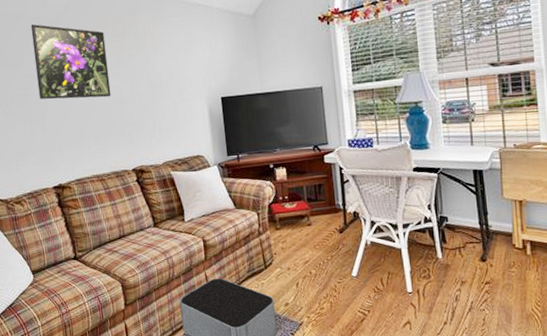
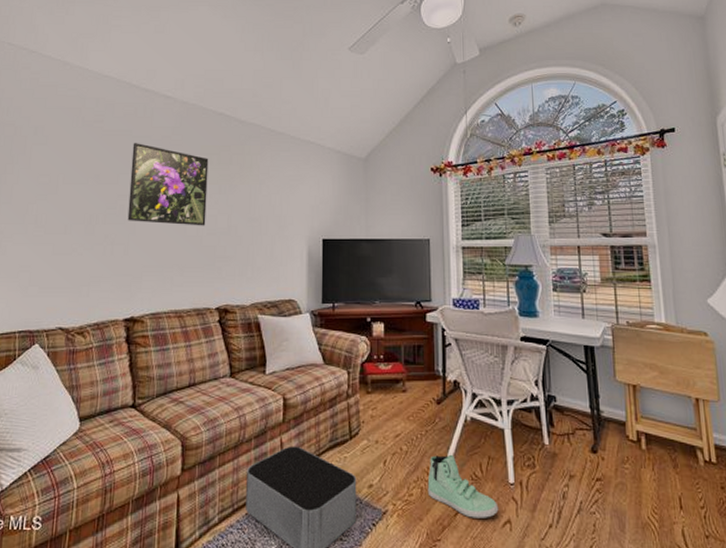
sneaker: none [335,273,399,322] -> present [427,454,499,518]

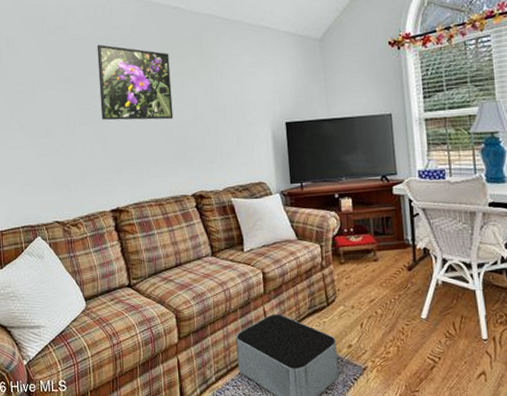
sneaker: present [427,454,499,518] -> none [403,315,473,371]

